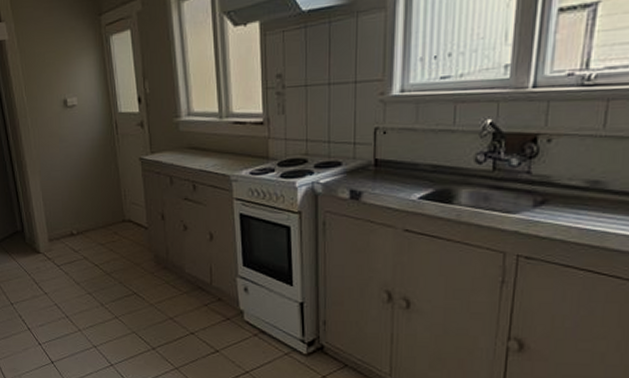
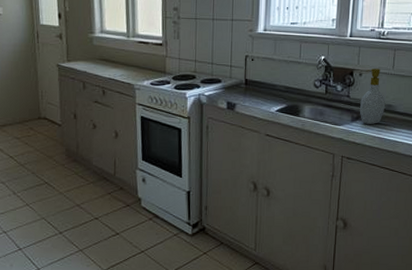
soap bottle: none [547,130,590,211] -> present [360,69,386,125]

